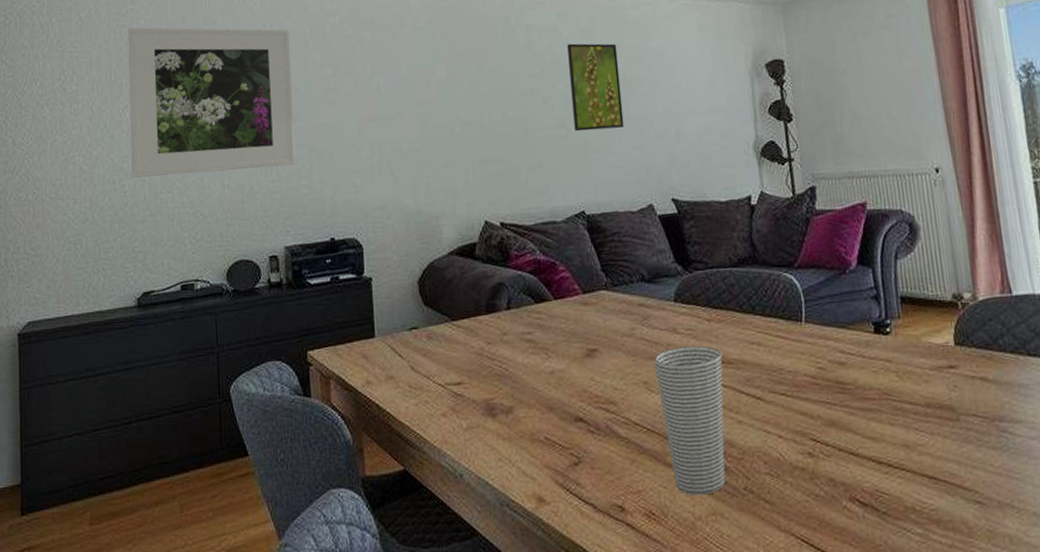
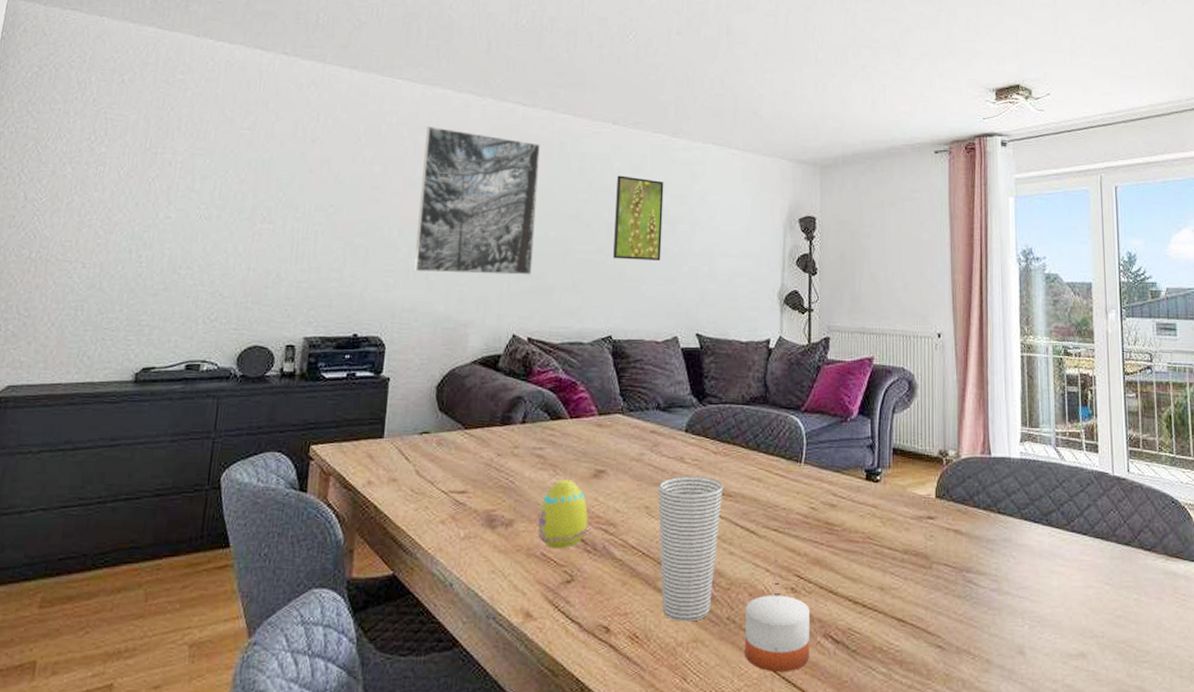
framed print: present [127,27,296,178] -> none [151,98,343,257]
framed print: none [370,20,495,170] -> present [414,127,540,275]
egg: none [537,360,588,433] -> present [537,478,588,549]
candle: none [762,460,837,541] -> present [745,595,810,673]

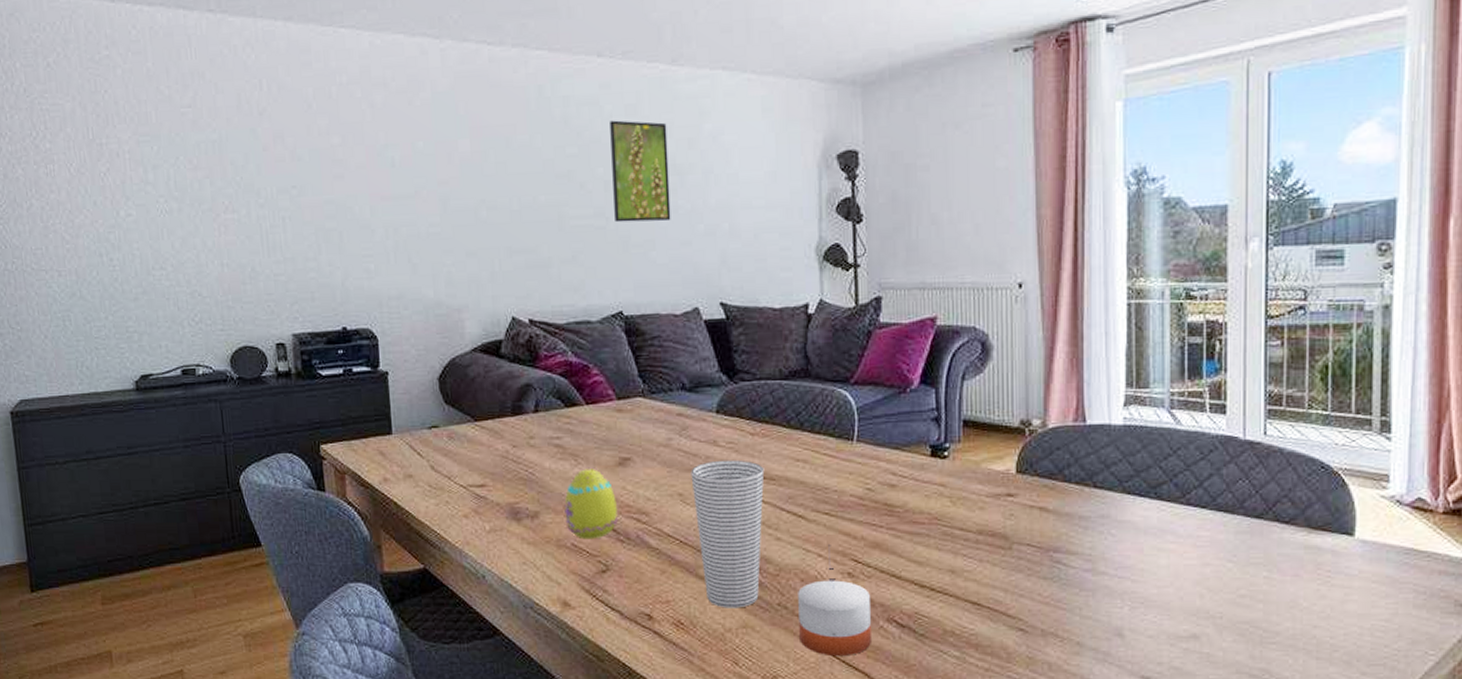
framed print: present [414,127,540,275] -> none [382,82,524,255]

